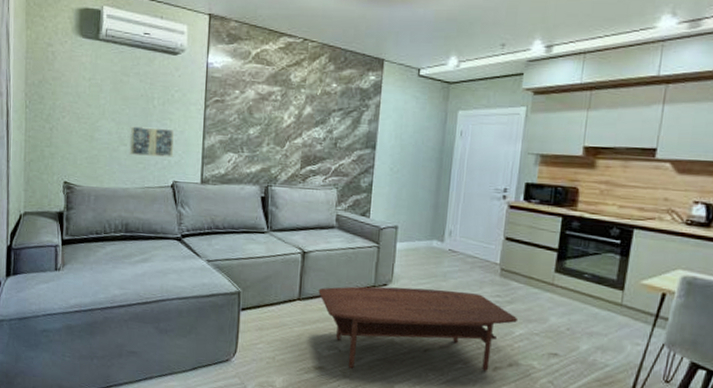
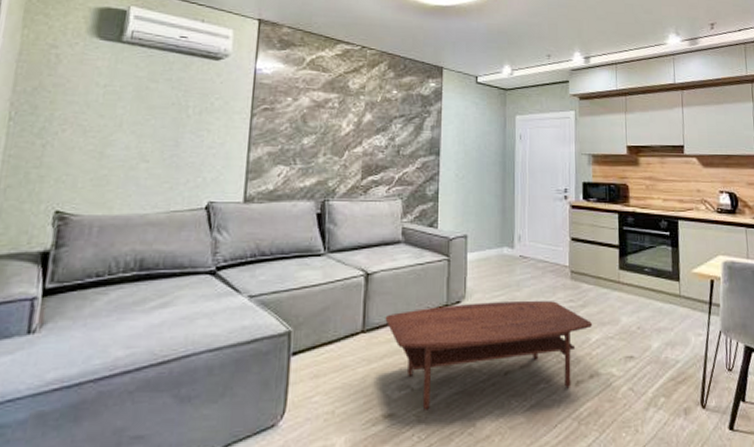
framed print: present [129,126,175,157] -> none [151,139,213,174]

